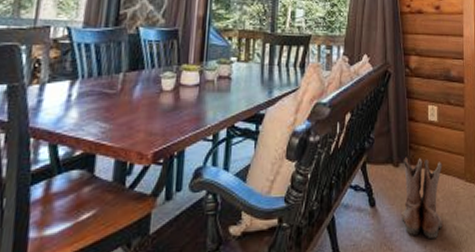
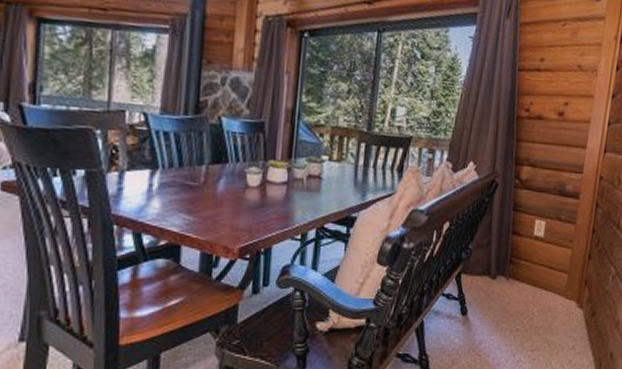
boots: present [402,157,443,240] -> none [493,270,543,350]

